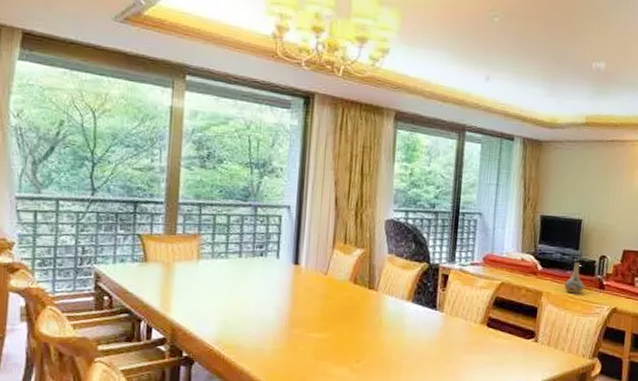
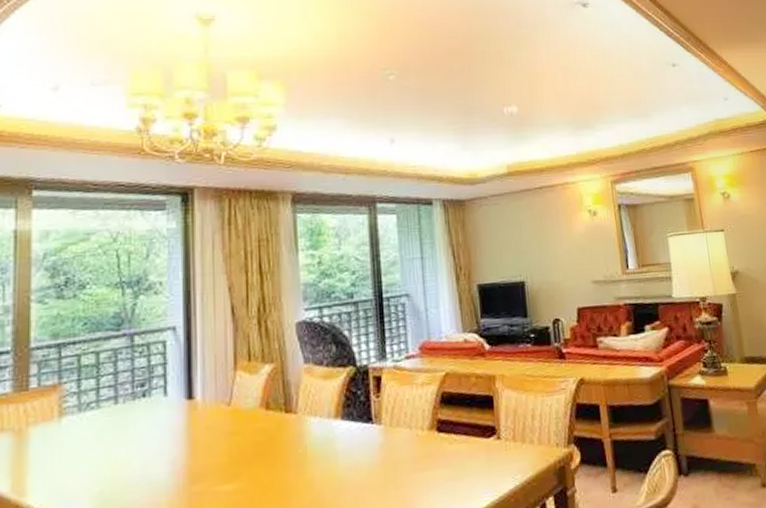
decorative vase: present [564,262,585,294] -> none [519,332,543,371]

